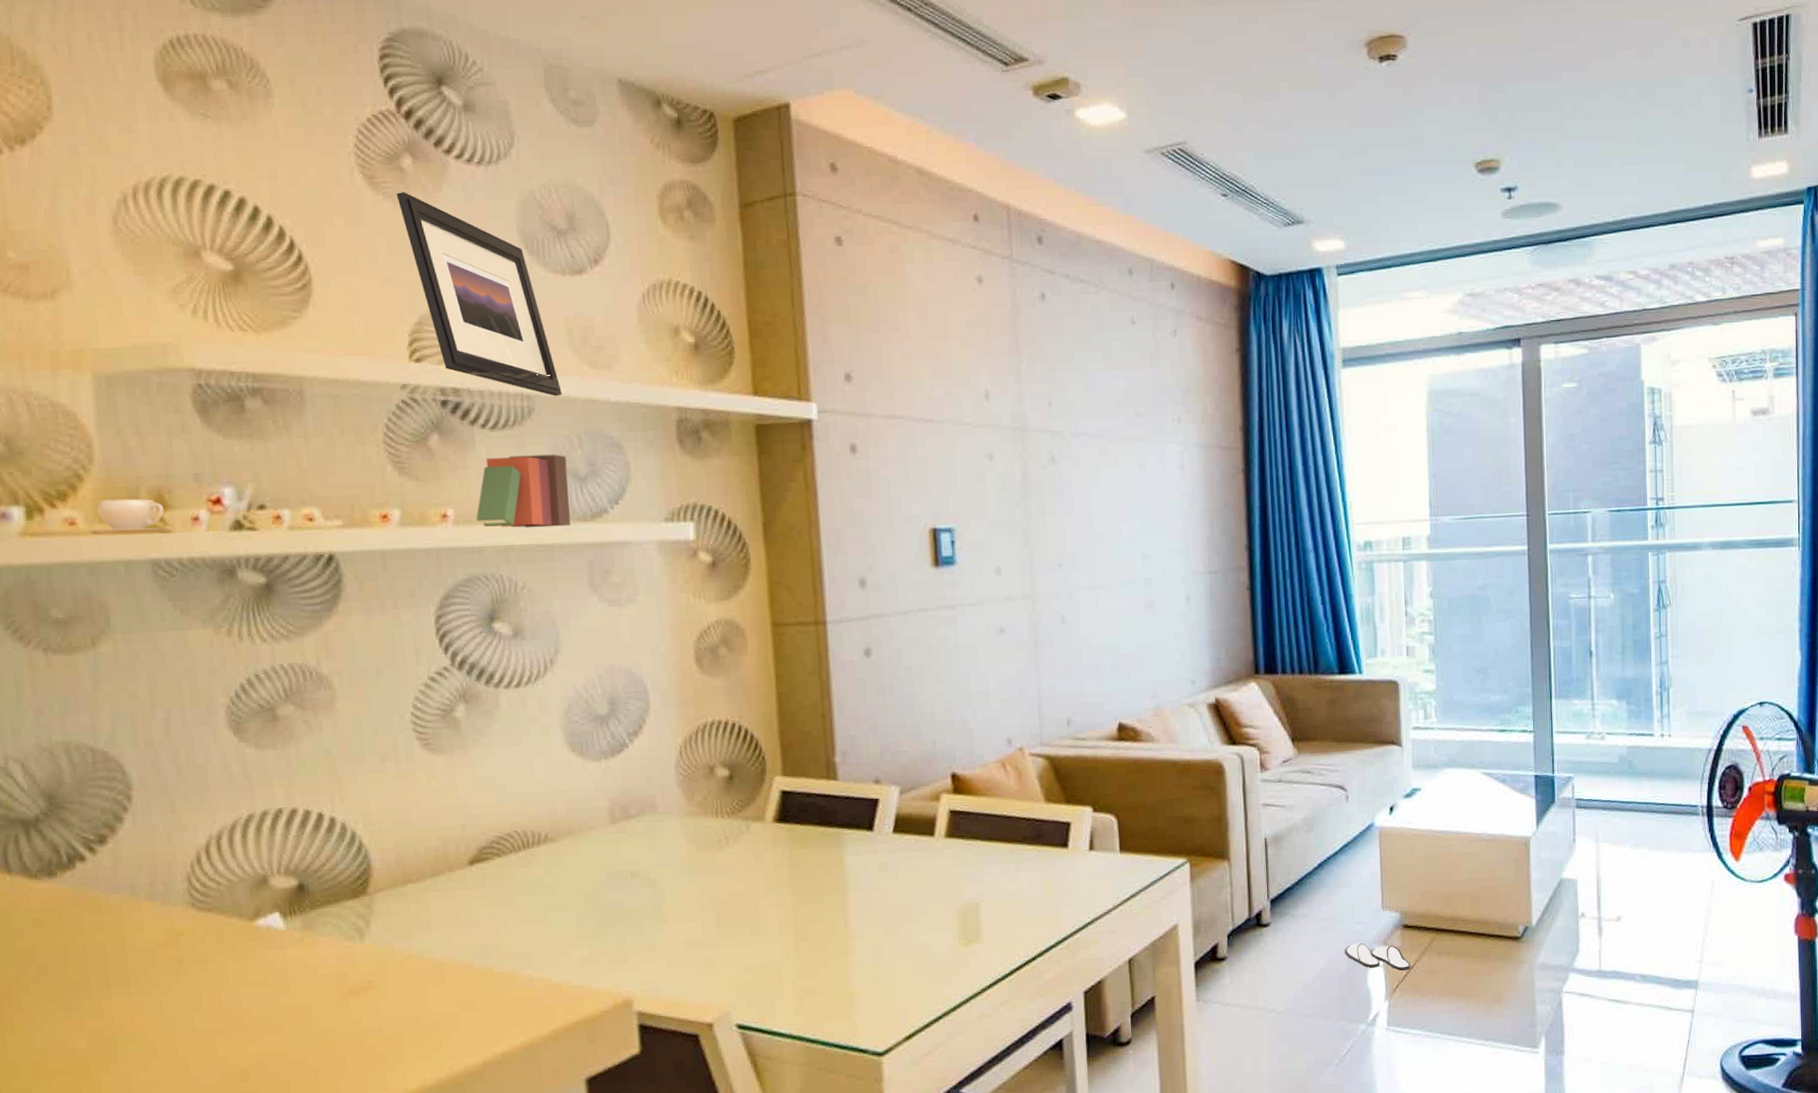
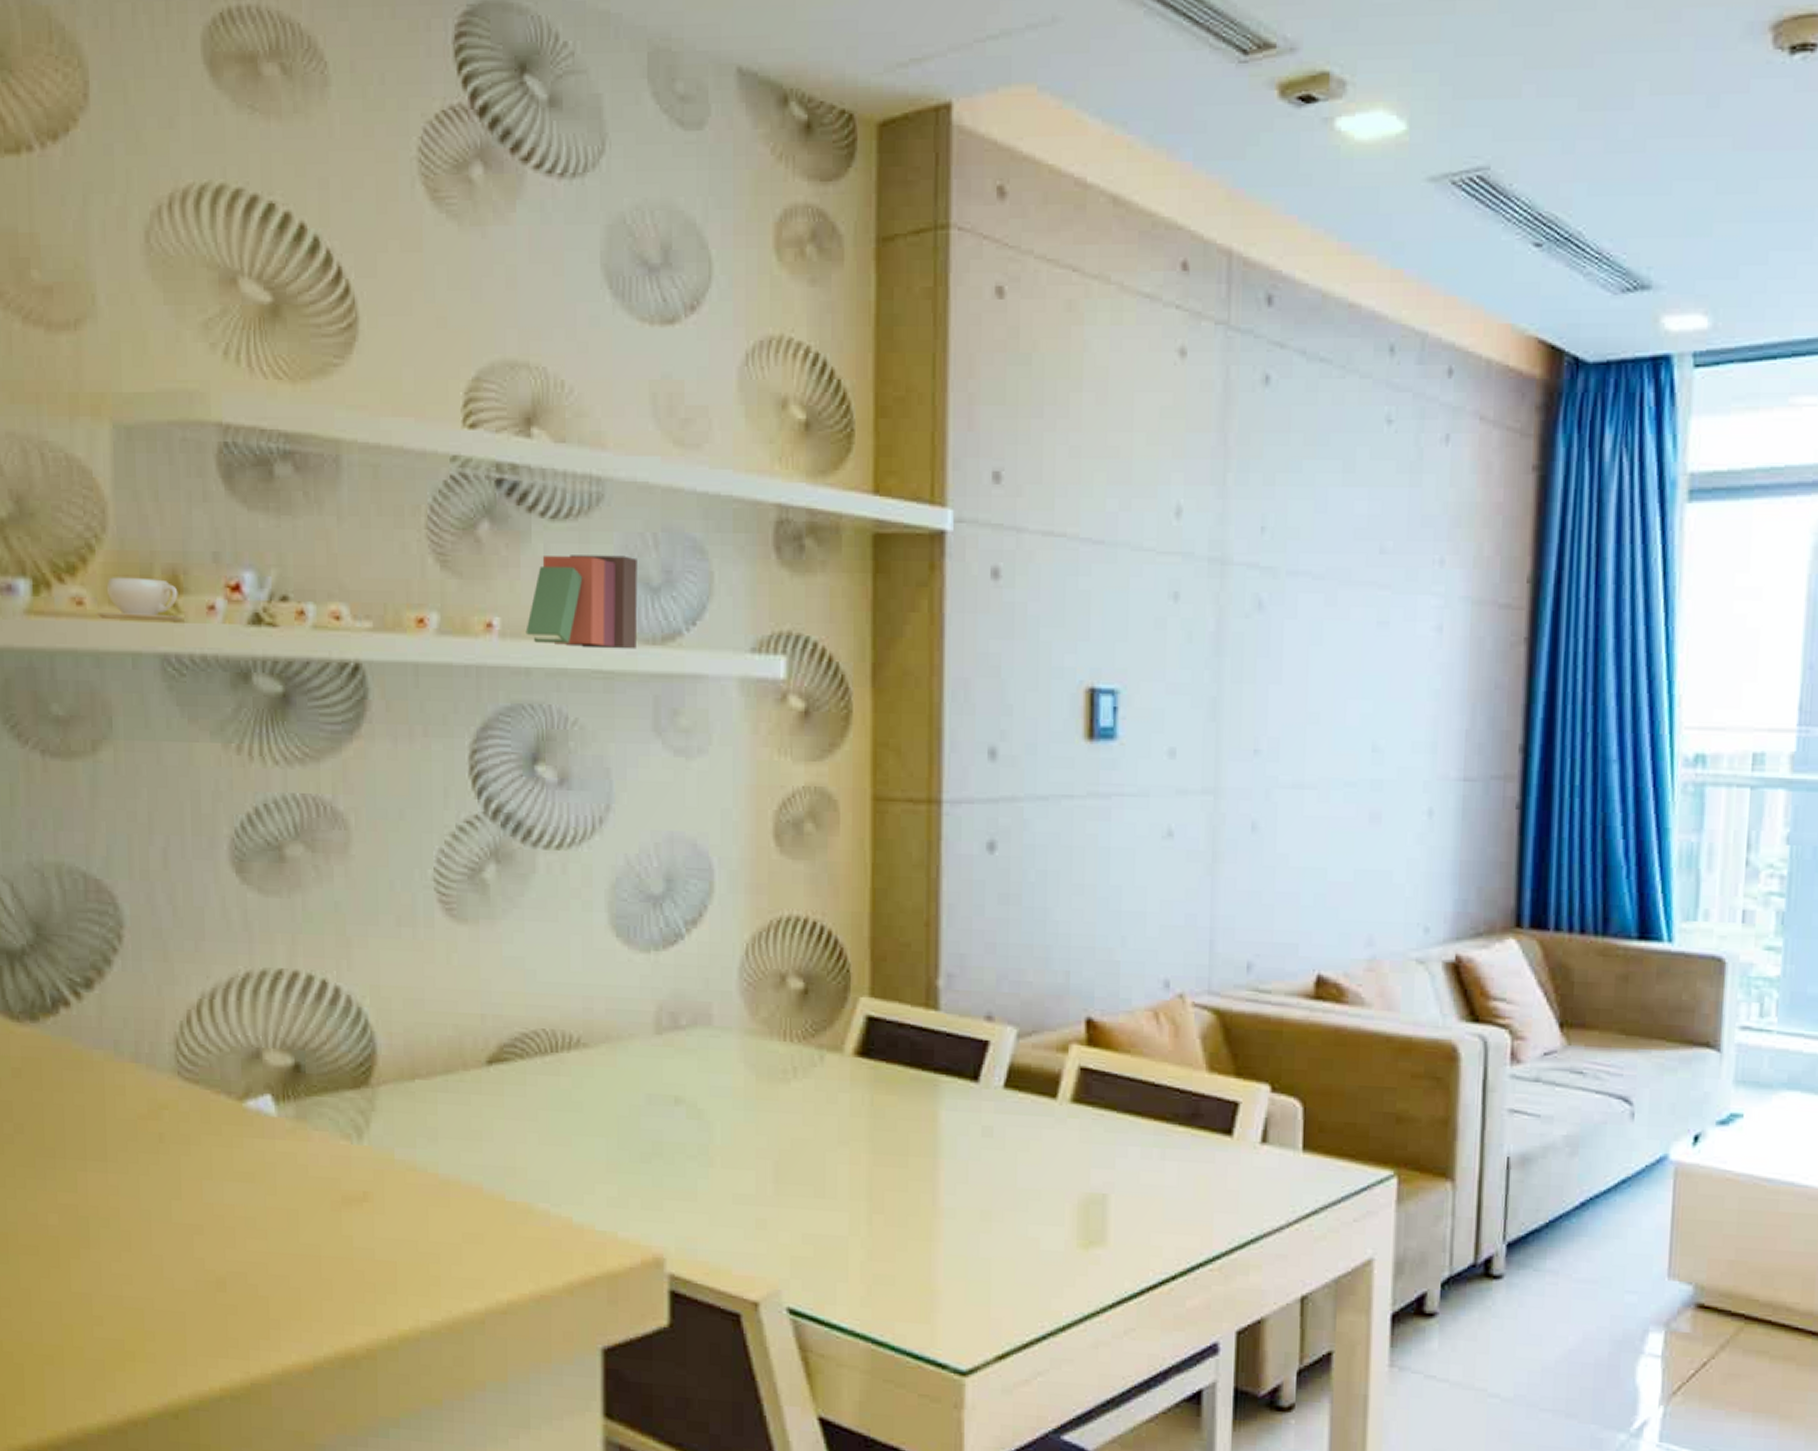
picture frame: present [396,192,562,397] -> none [462,210,638,482]
slippers: present [1345,943,1411,971] -> none [1607,1320,1703,1368]

